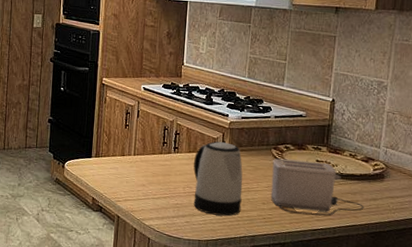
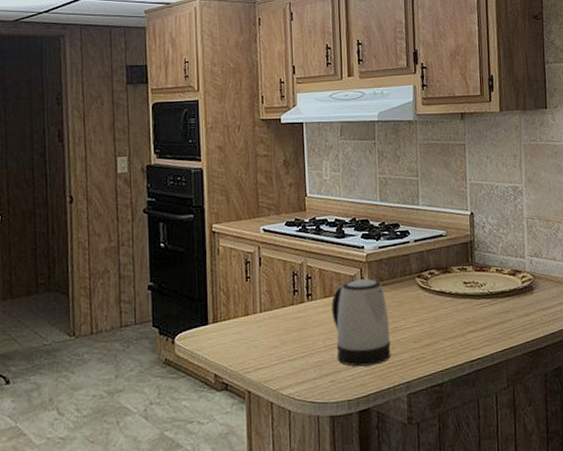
toaster: present [270,158,364,217] -> none [418,284,518,347]

